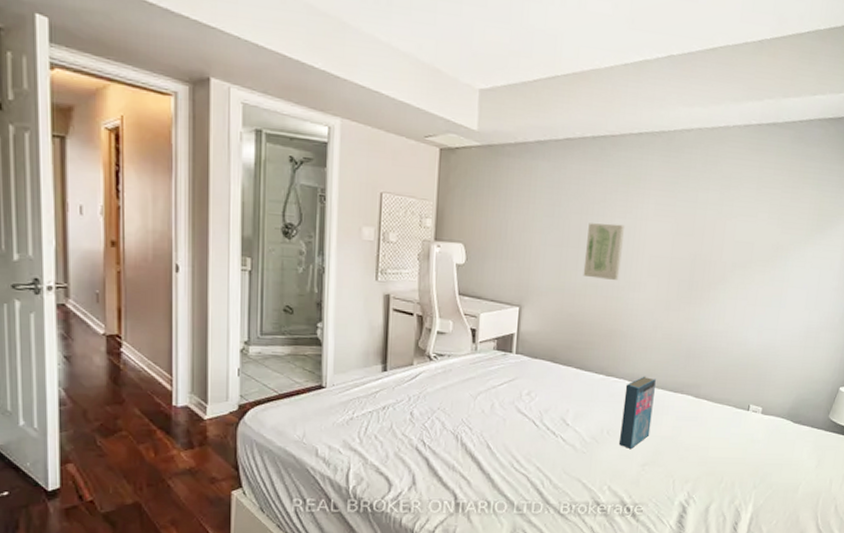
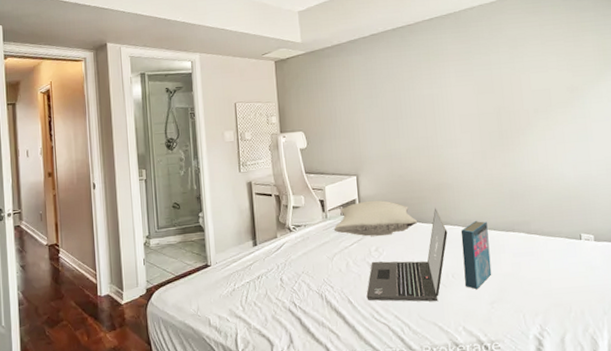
pillow: none [482,337,581,379] -> present [333,200,418,237]
laptop: none [508,356,612,457] -> present [366,208,448,302]
wall art: present [583,223,624,280] -> none [402,94,437,142]

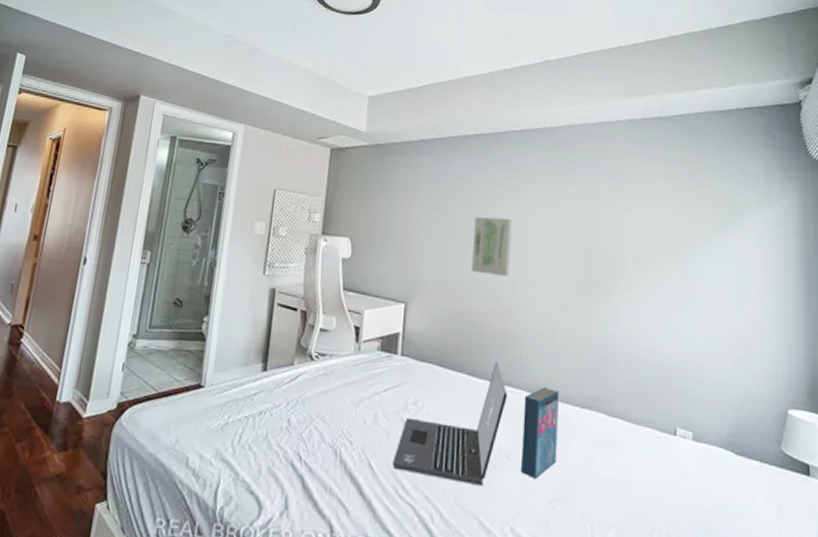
pillow: present [333,200,418,237] -> none [365,337,472,386]
wall art: none [402,94,437,142] -> present [471,217,512,276]

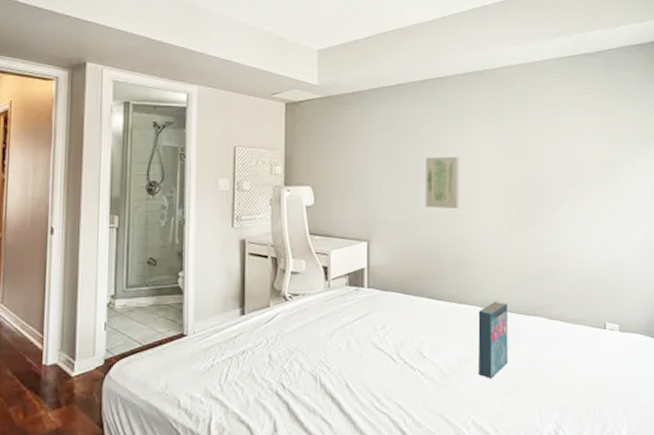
laptop: present [392,361,508,487] -> none [367,284,464,391]

